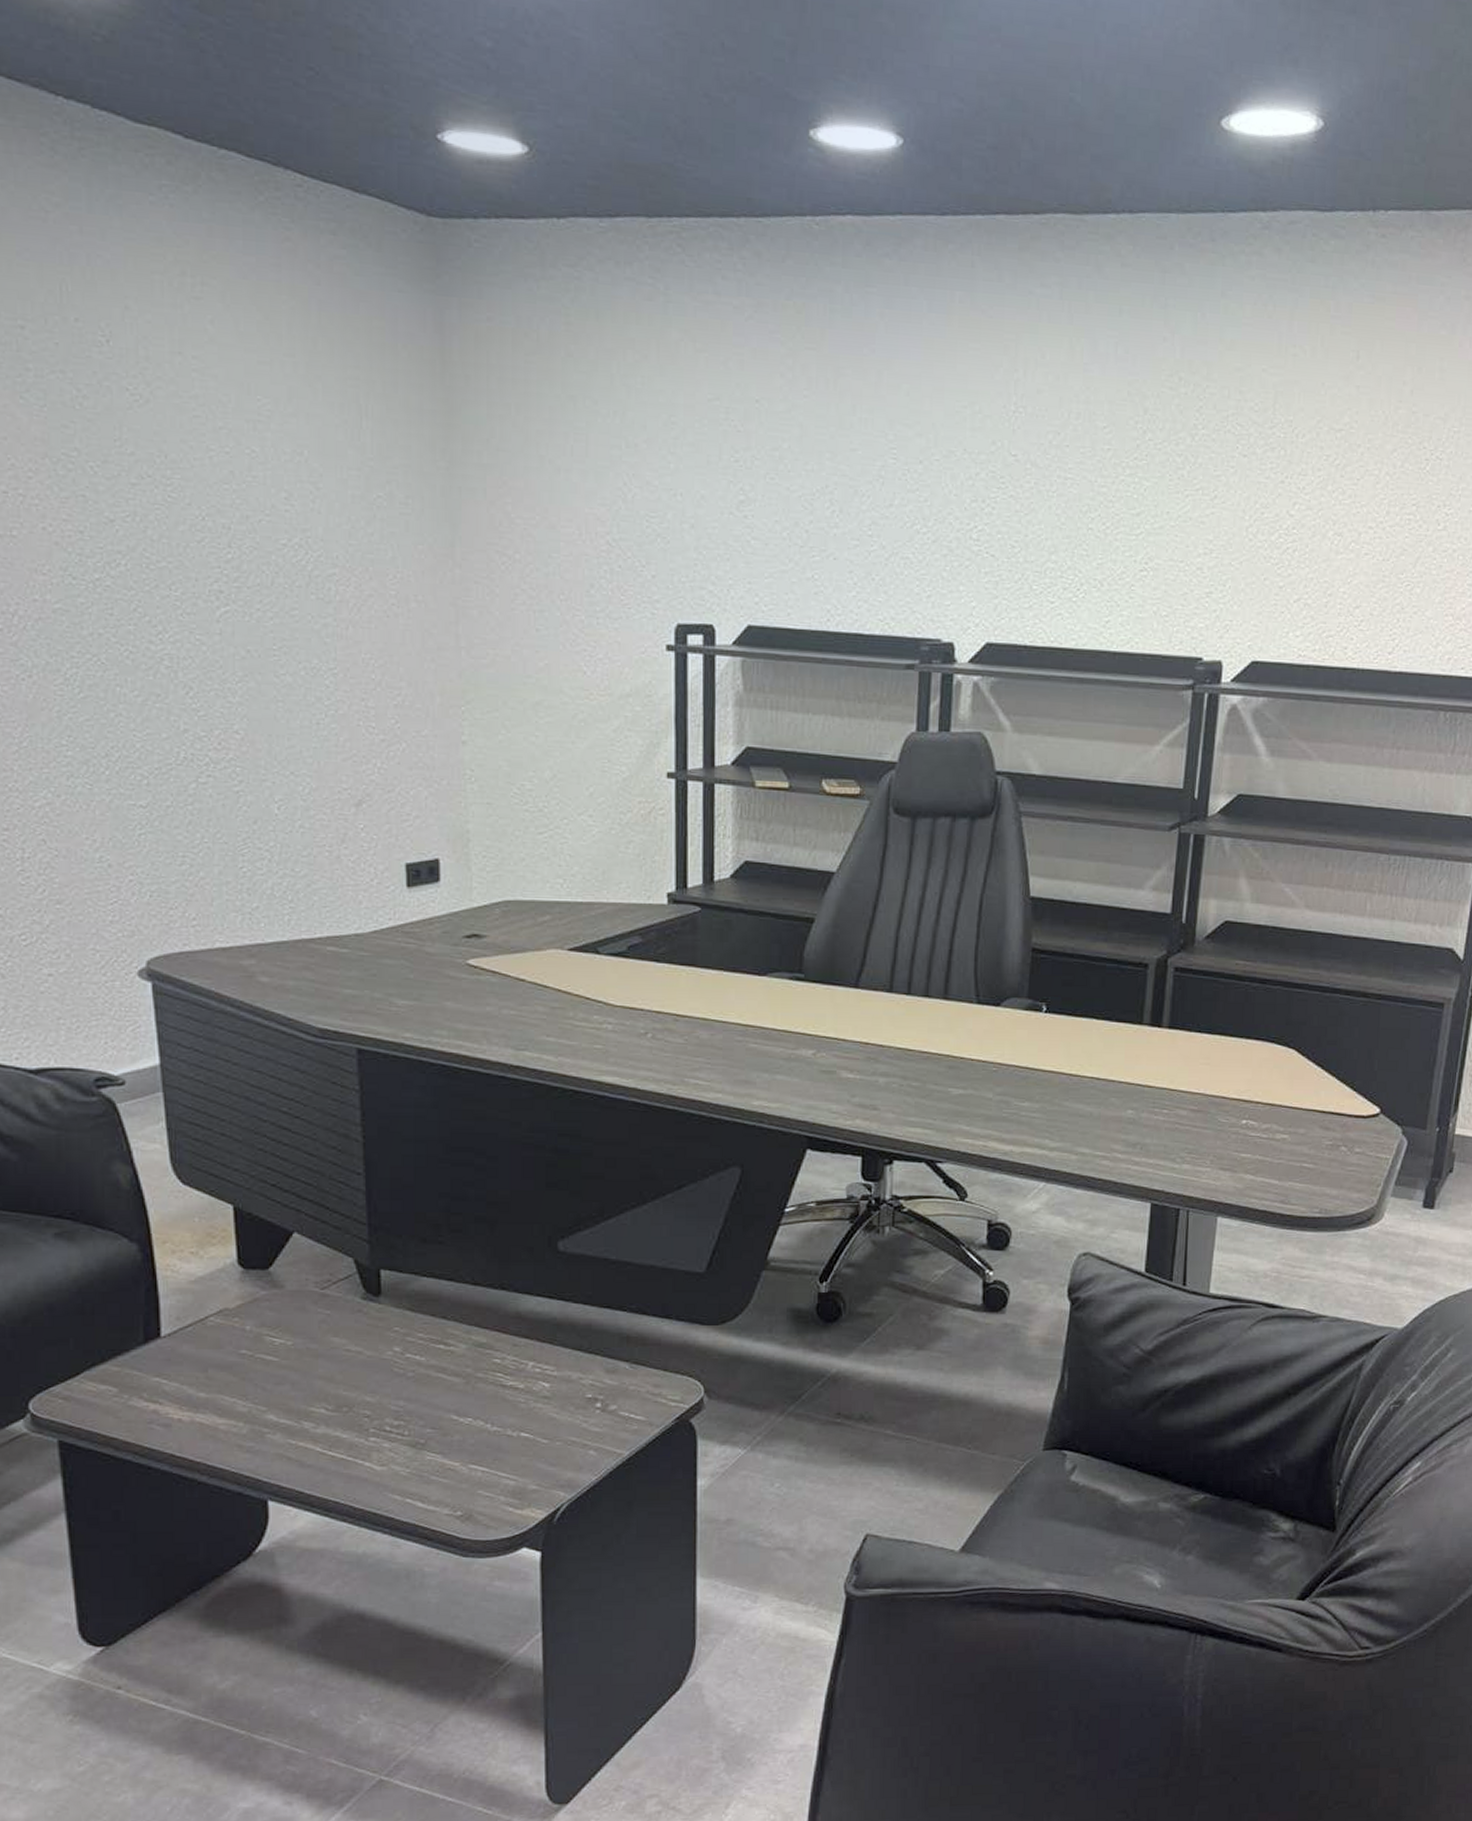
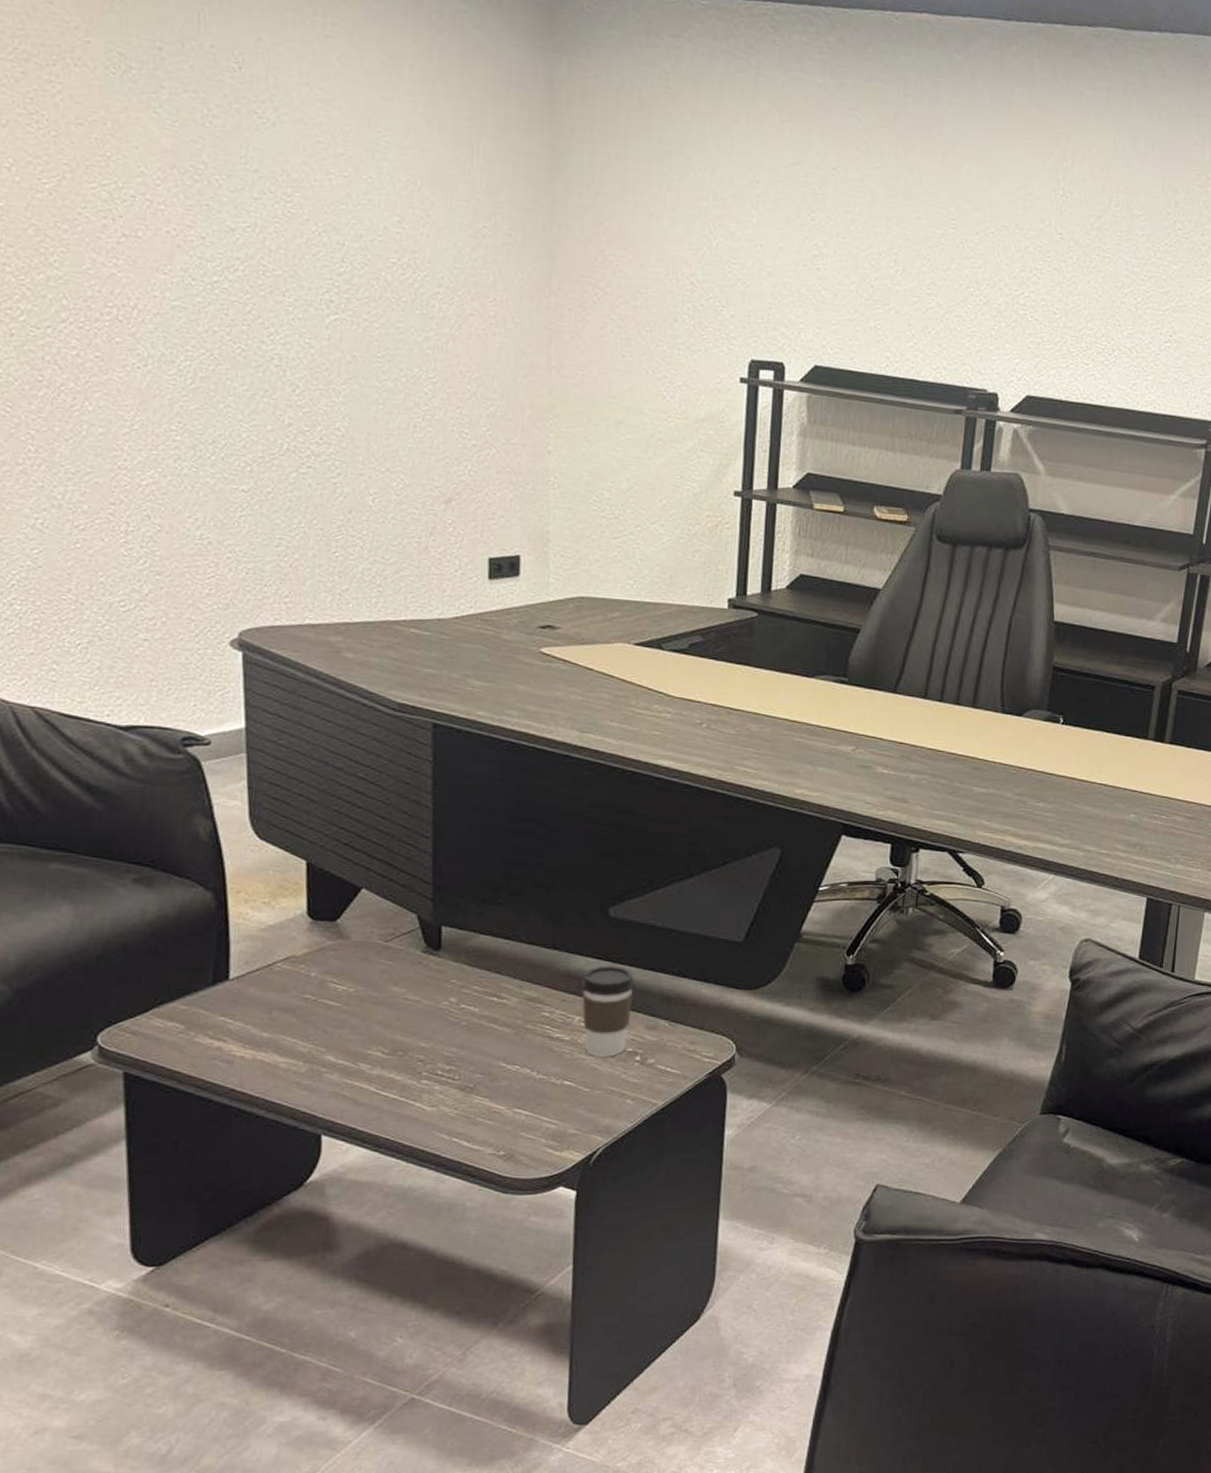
coffee cup: none [532,1305,590,1405] -> present [580,965,635,1057]

